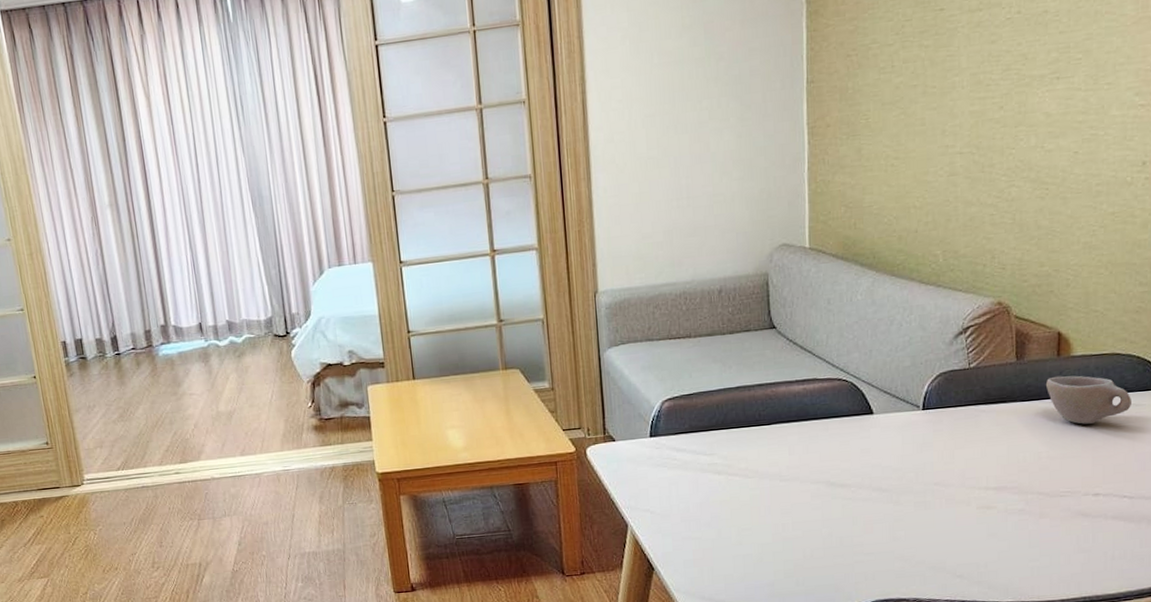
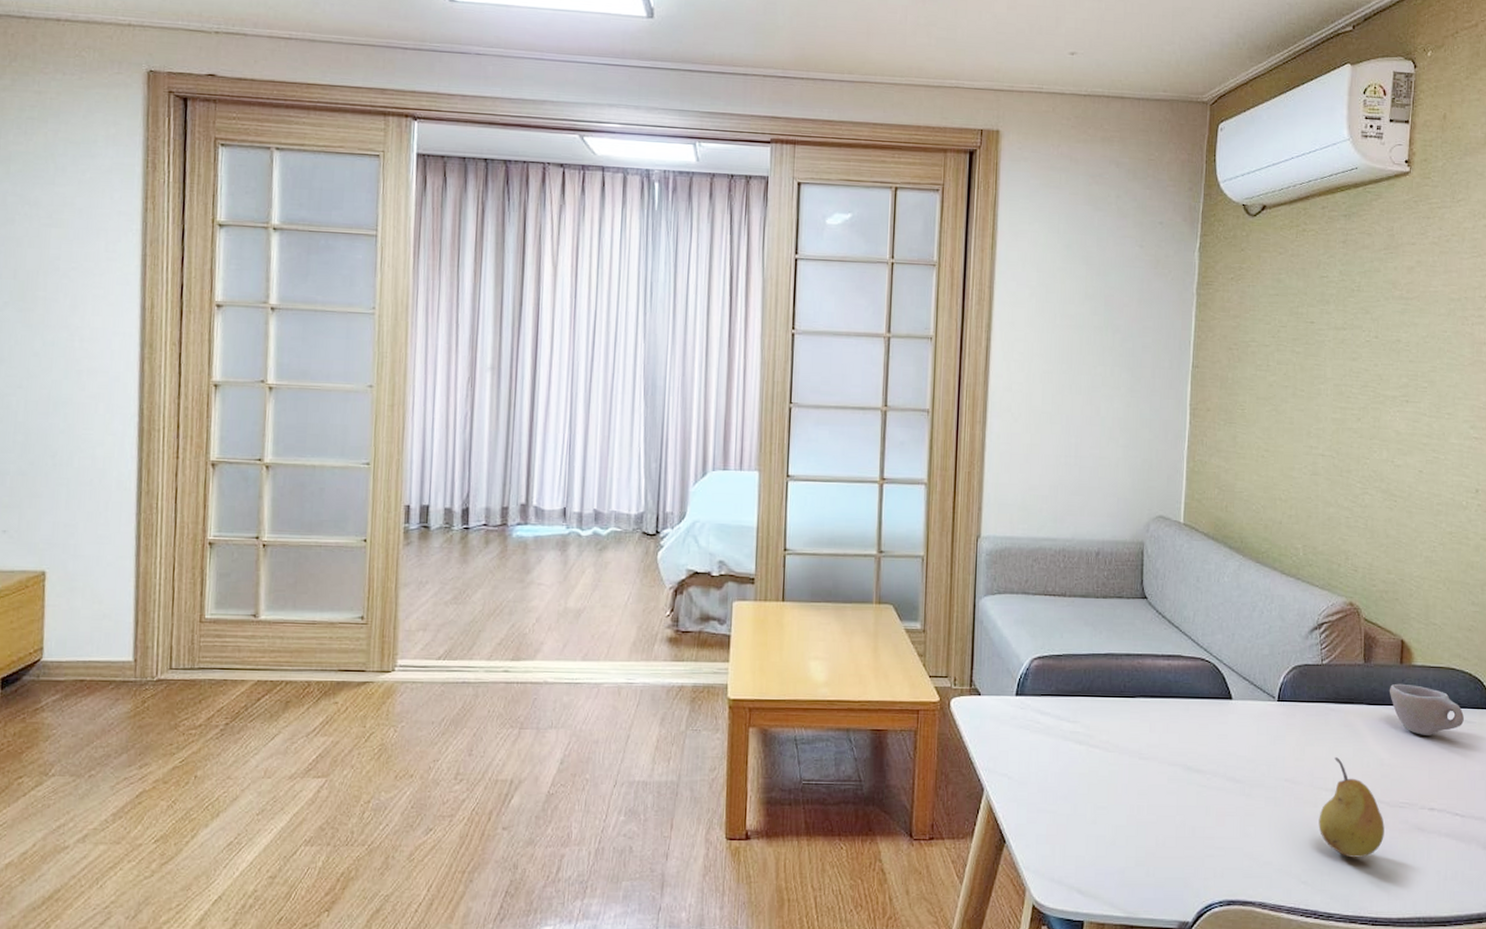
fruit: none [972,456,1044,549] -> present [1318,757,1385,858]

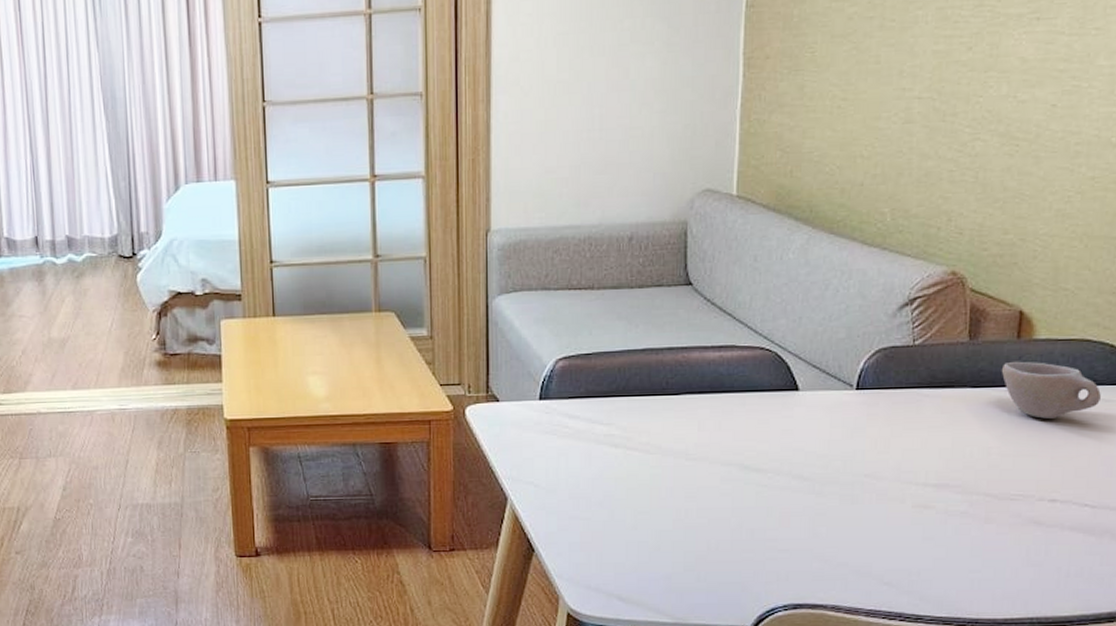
fruit: present [1318,757,1385,858] -> none [906,448,991,556]

